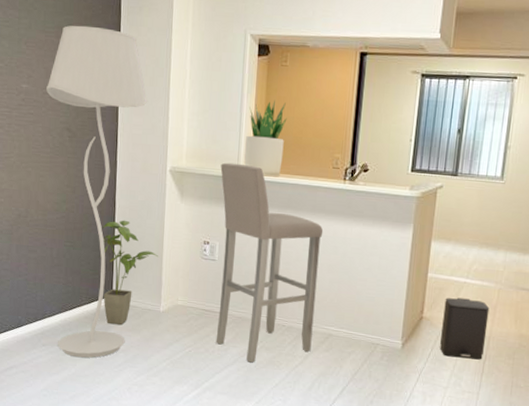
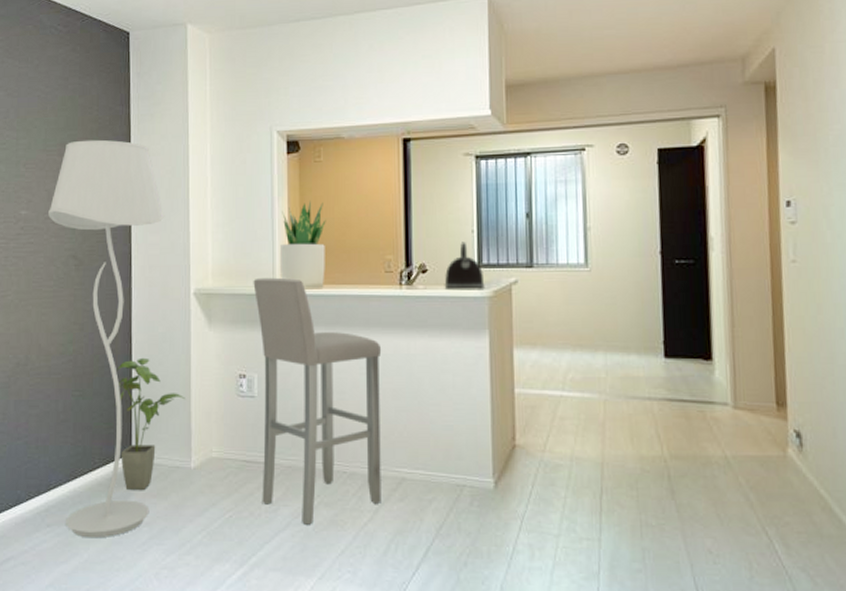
kettle: none [381,148,415,191] -> present [444,242,485,291]
pedal bin: present [440,298,490,360] -> none [540,416,599,495]

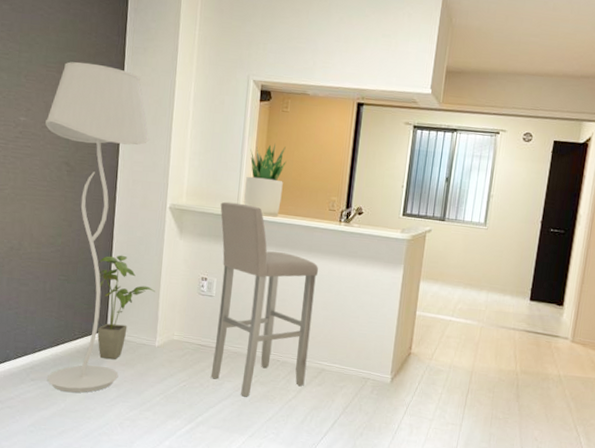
kettle: present [444,242,485,291] -> none [374,194,406,234]

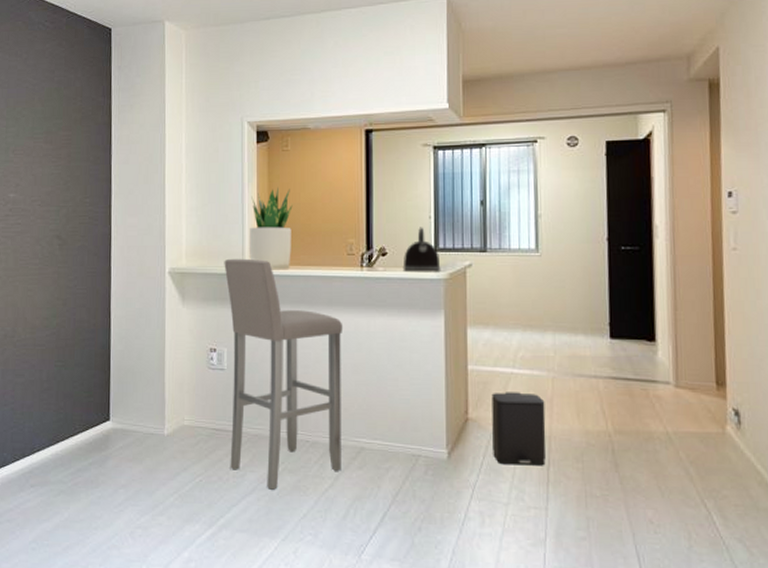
floor lamp: present [45,61,149,393] -> none [35,128,142,499]
house plant: present [94,255,155,359] -> none [94,331,160,454]
kettle: none [374,194,406,234] -> present [402,227,441,273]
pedal bin: none [426,335,472,394] -> present [491,392,546,466]

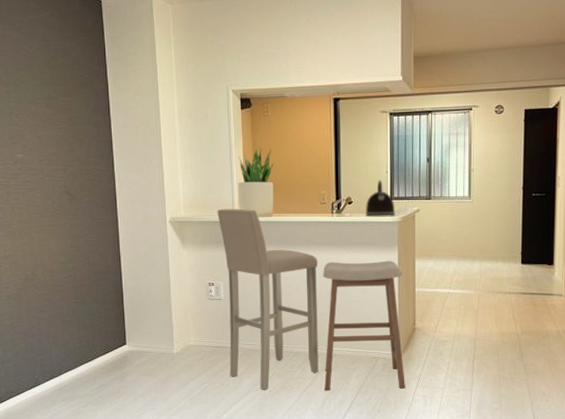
bar stool: none [349,327,455,501] -> present [323,260,405,390]
pedal bin: present [491,392,546,466] -> none [433,307,473,361]

